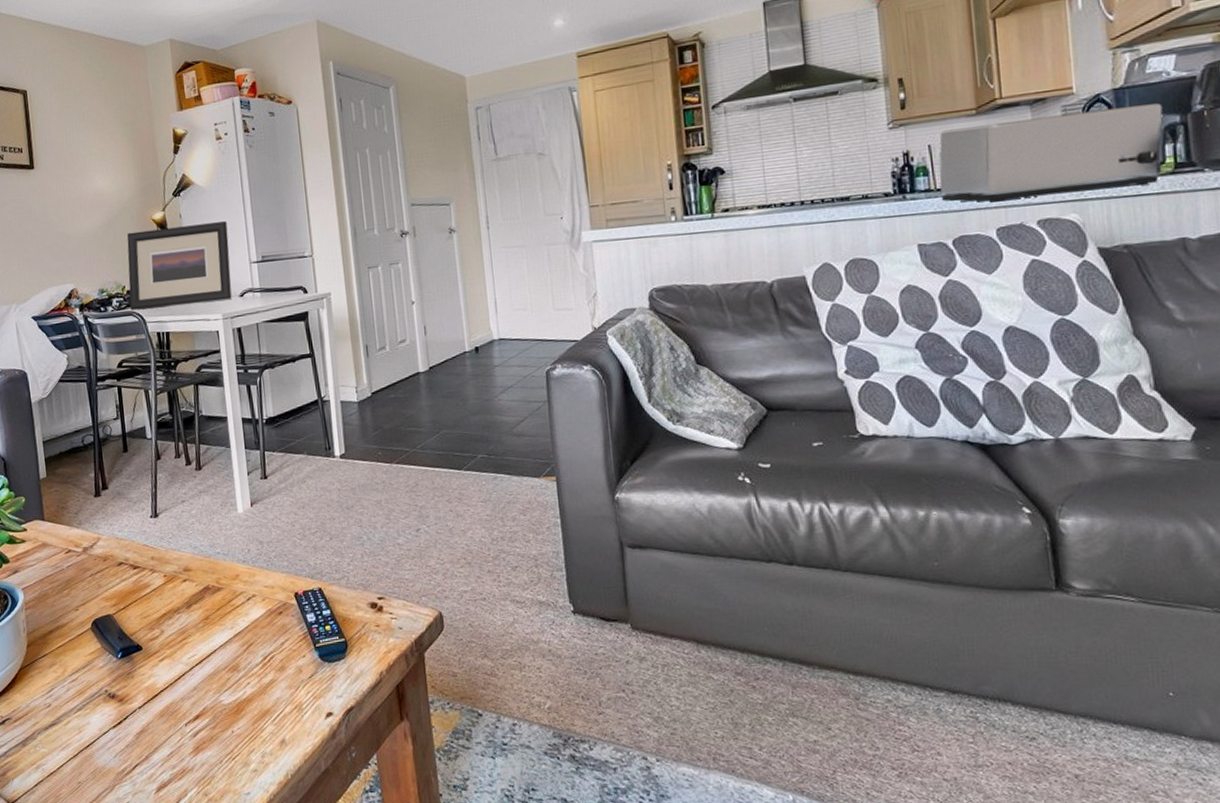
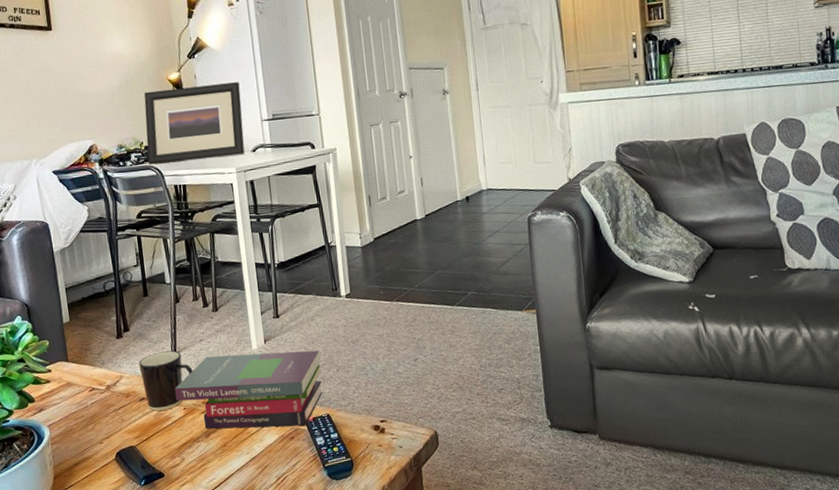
mug: none [117,512,174,577] -> present [139,350,193,411]
books: none [155,516,314,601] -> present [175,350,323,429]

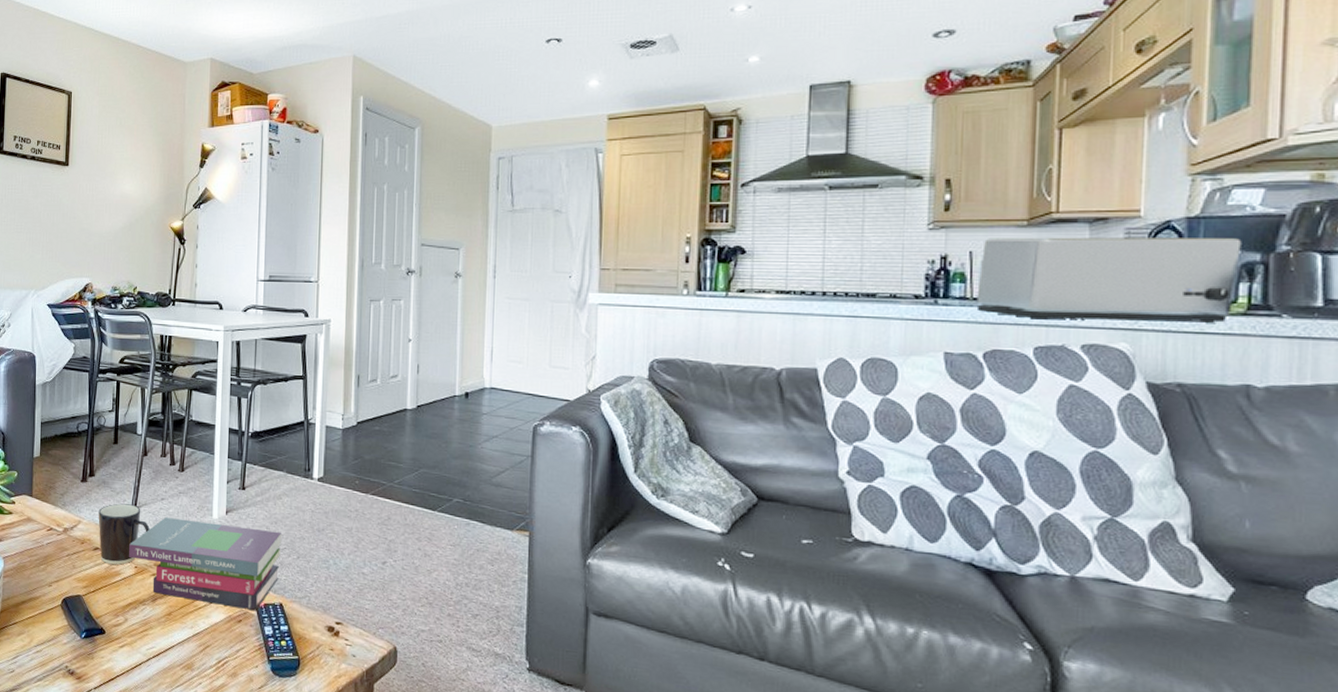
picture frame: present [144,82,245,165] -> none [139,237,240,314]

